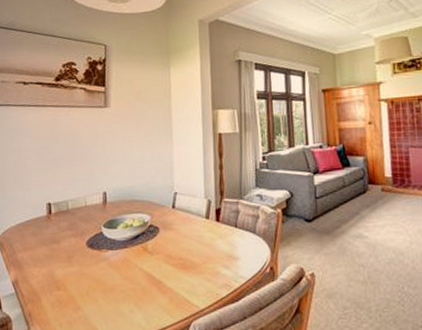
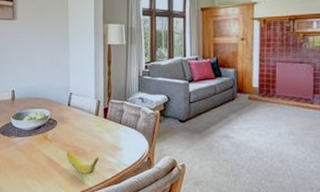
banana: none [171,266,211,293] -> present [66,152,99,175]

